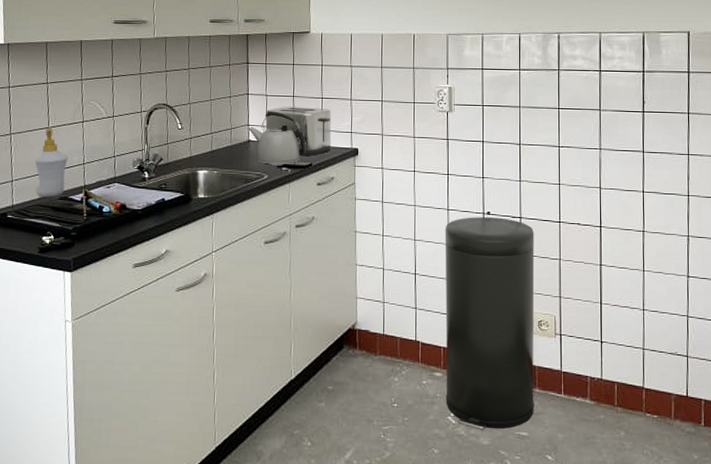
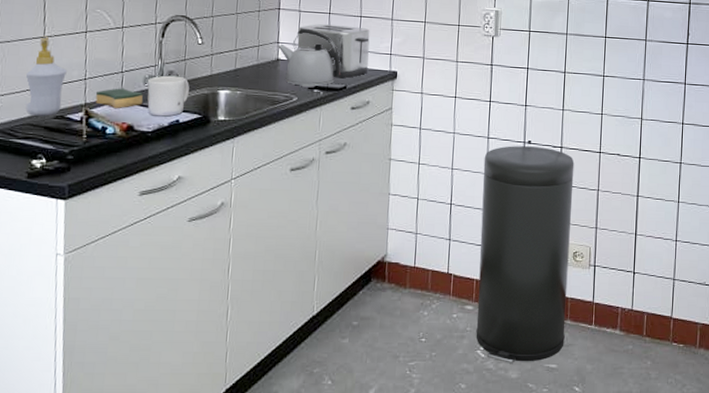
sponge: none [93,171,133,190] -> present [95,88,143,109]
mug: none [136,158,172,197] -> present [147,75,190,118]

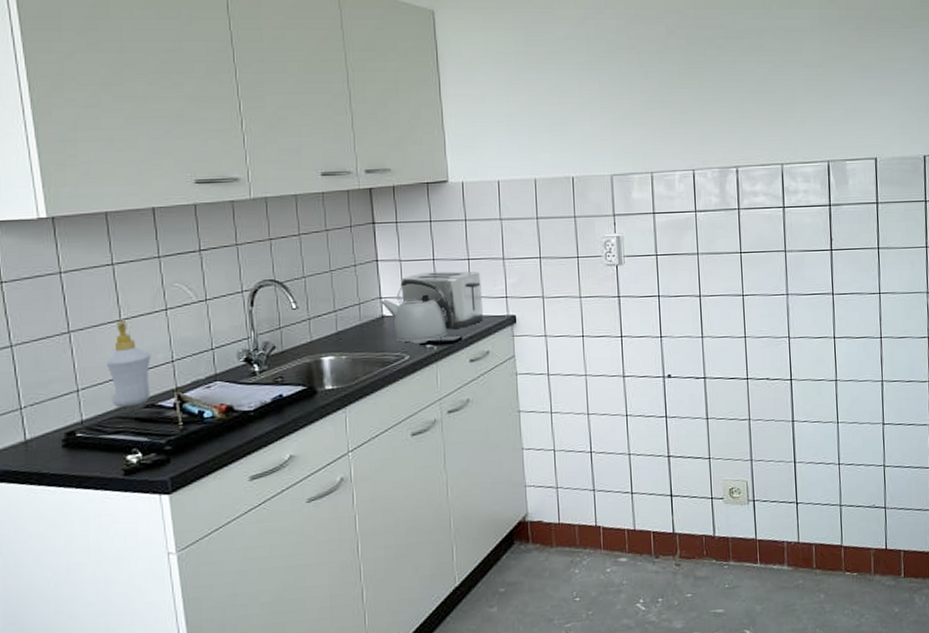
sponge: present [95,88,143,109] -> none [187,366,240,391]
mug: present [147,75,190,118] -> none [242,346,289,394]
pedal bin: present [476,146,575,363] -> none [621,380,730,614]

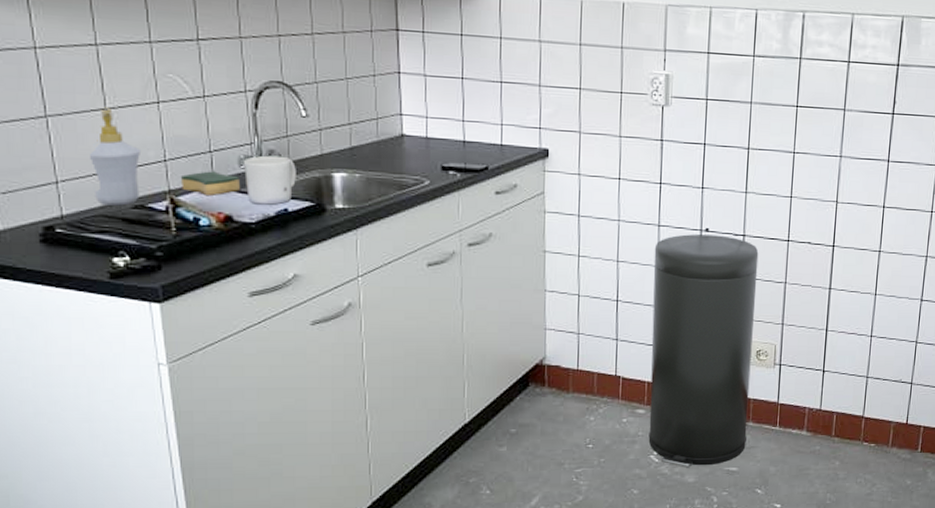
sponge: none [187,366,240,391] -> present [181,171,241,197]
mug: none [242,346,289,394] -> present [244,155,296,206]
kettle: present [381,278,453,344] -> none [401,96,480,169]
toaster: present [401,271,484,330] -> none [425,91,514,158]
pedal bin: none [621,380,730,614] -> present [648,234,759,468]

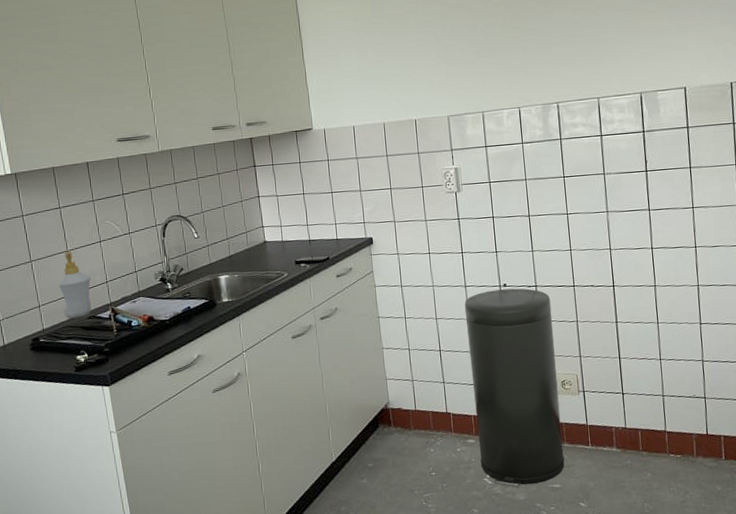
sponge: present [181,171,241,197] -> none [118,285,158,304]
mug: present [244,155,296,206] -> none [158,268,194,307]

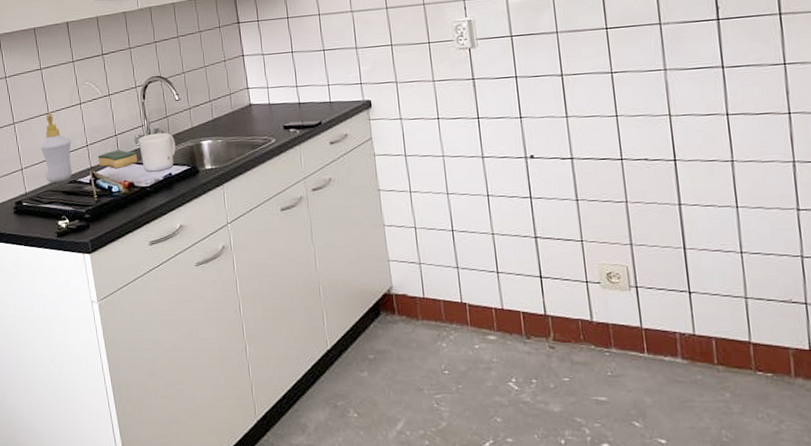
sponge: none [118,285,158,304] -> present [98,149,138,170]
mug: none [158,268,194,307] -> present [139,132,176,173]
pedal bin: present [464,288,565,487] -> none [481,160,613,396]

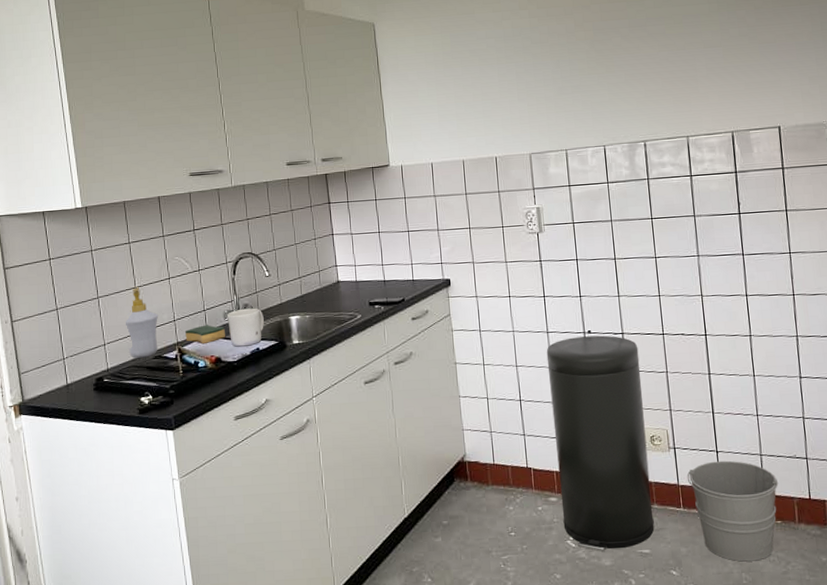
pedal bin: none [481,160,613,396] -> present [546,335,655,551]
bucket: none [651,302,769,417] -> present [686,460,779,562]

